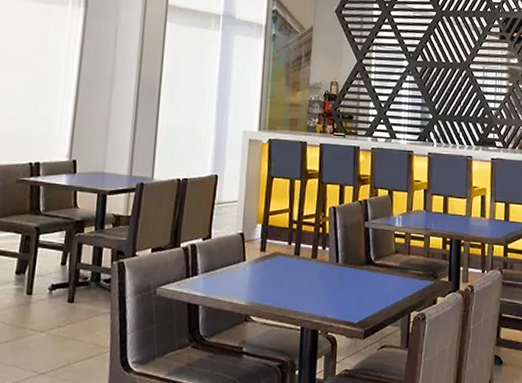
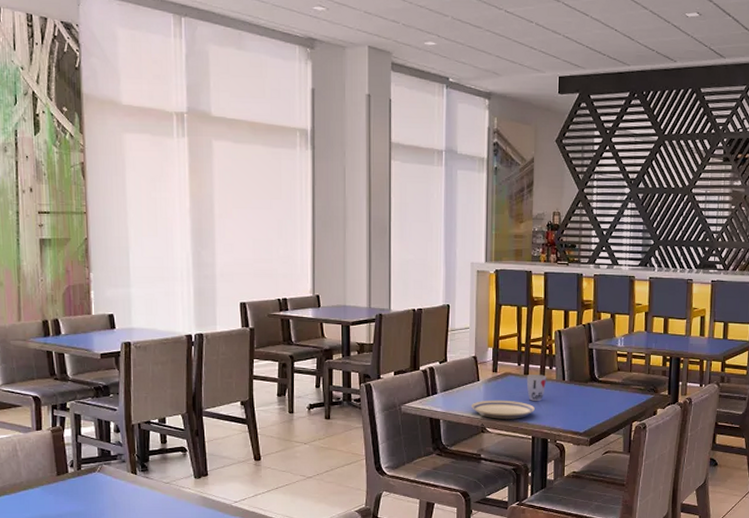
plate: none [234,283,305,306] -> present [470,400,535,419]
cup: none [296,255,319,286] -> present [526,375,547,401]

